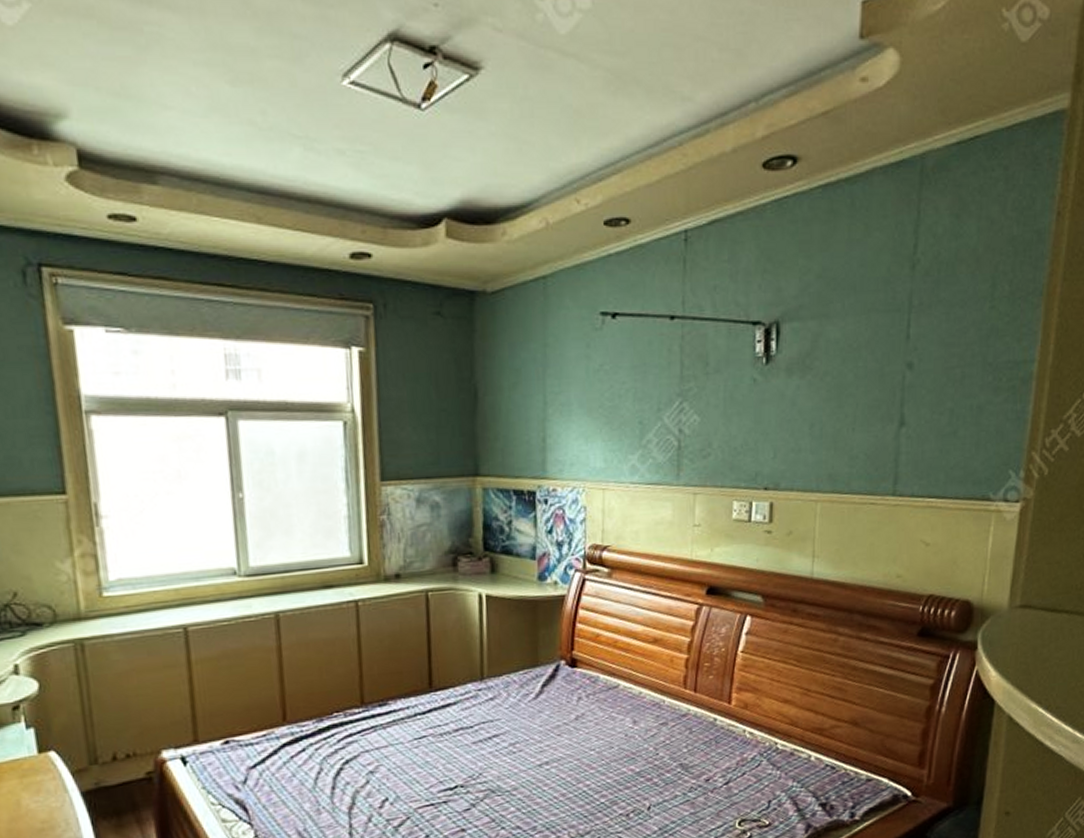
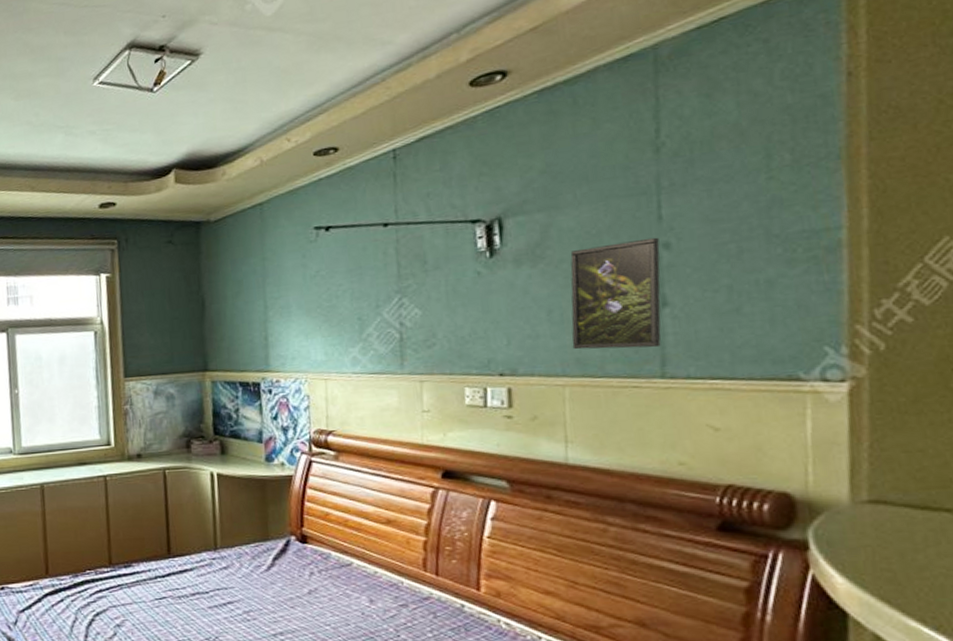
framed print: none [827,356,905,466] -> present [570,237,662,350]

